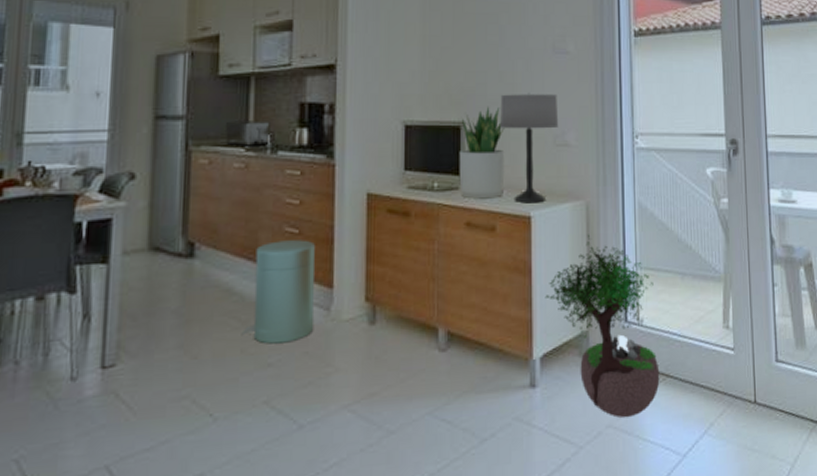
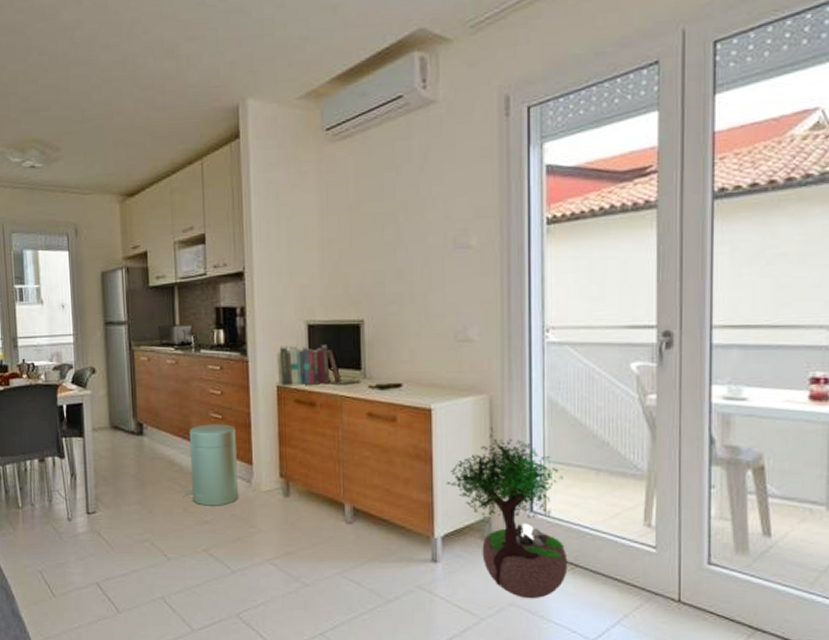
books: none [368,147,439,194] -> present [276,344,342,387]
planter: present [459,106,505,199] -> none [359,304,405,392]
table lamp: present [500,93,559,203] -> none [399,290,460,397]

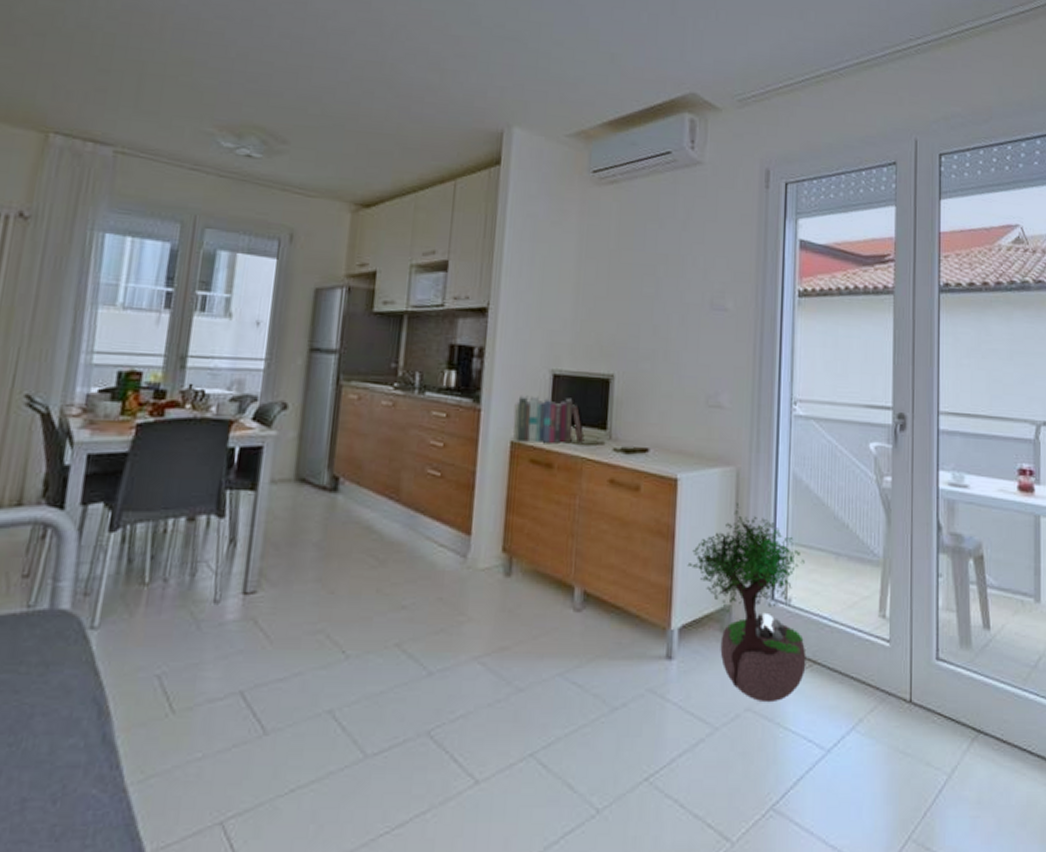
toaster: present [158,324,195,347] -> none [375,358,420,386]
trash can: present [183,424,239,506] -> none [377,482,456,587]

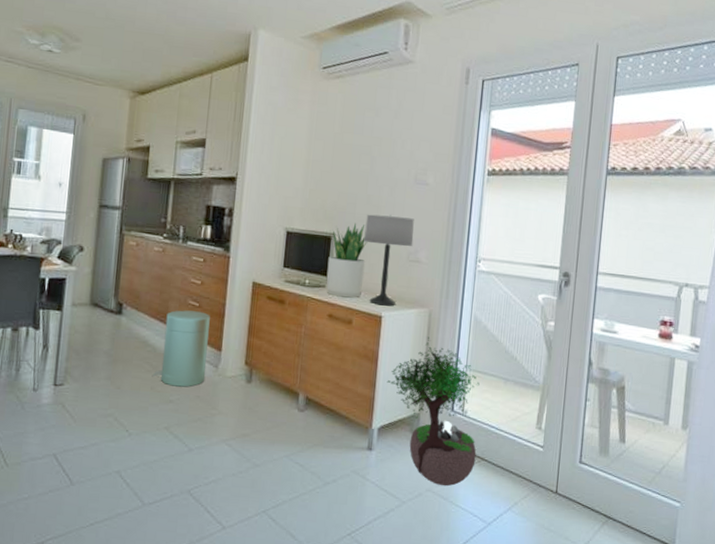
trash can: none [377,482,456,587] -> present [152,310,210,387]
books: present [512,395,584,444] -> none [253,247,310,287]
planter: none [605,360,655,457] -> present [326,222,367,298]
table lamp: none [651,349,713,465] -> present [364,214,414,306]

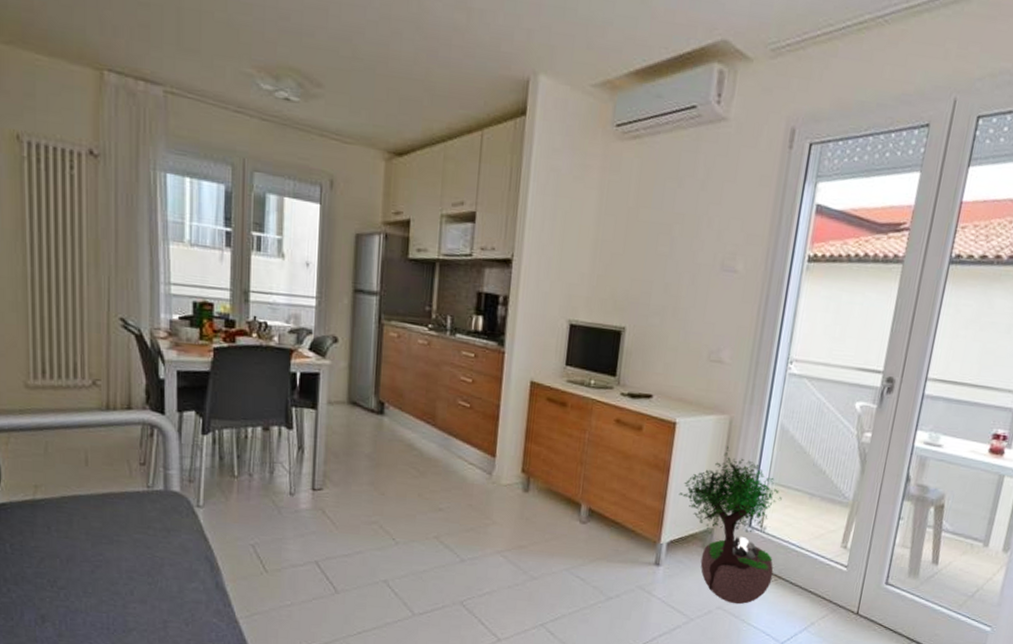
trash can: present [152,310,210,387] -> none [419,411,483,495]
planter: present [326,222,367,298] -> none [614,315,663,402]
table lamp: present [364,214,414,306] -> none [659,305,719,411]

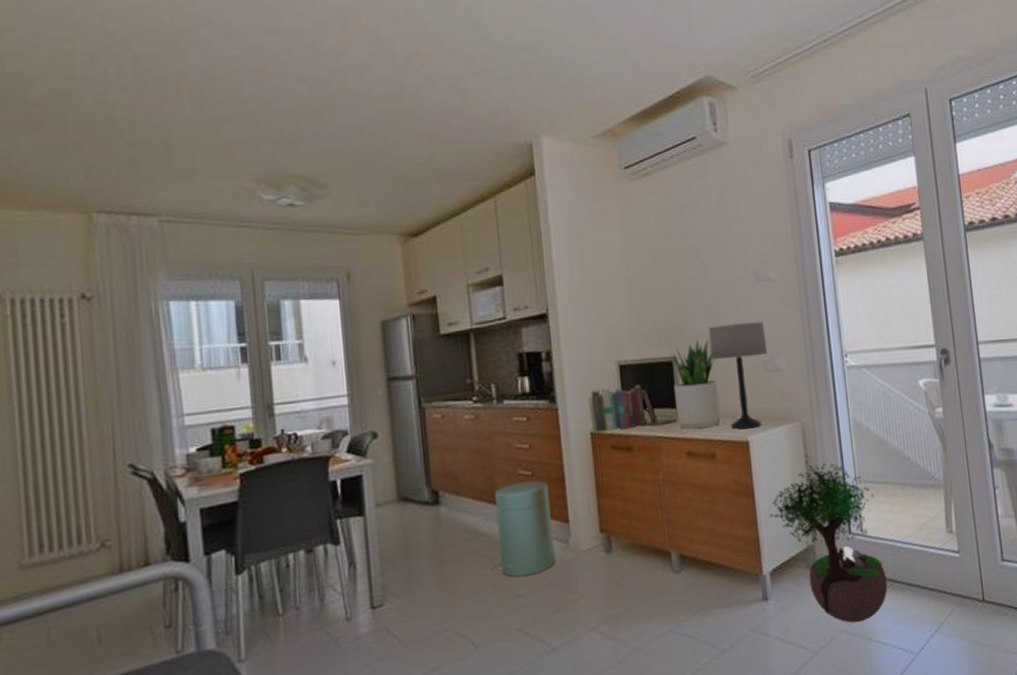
trash can: none [419,411,483,495] -> present [490,480,556,578]
books: none [531,341,596,388] -> present [588,384,658,433]
planter: none [614,315,663,402] -> present [672,339,720,430]
table lamp: none [659,305,719,411] -> present [708,321,768,429]

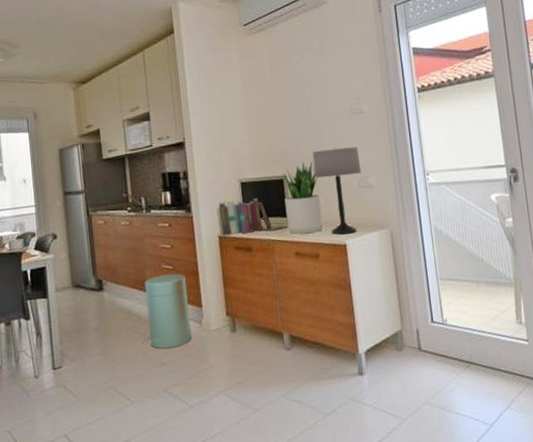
potted tree: present [769,453,888,623] -> none [364,255,466,397]

